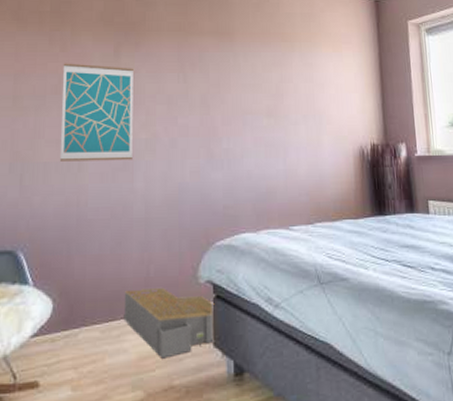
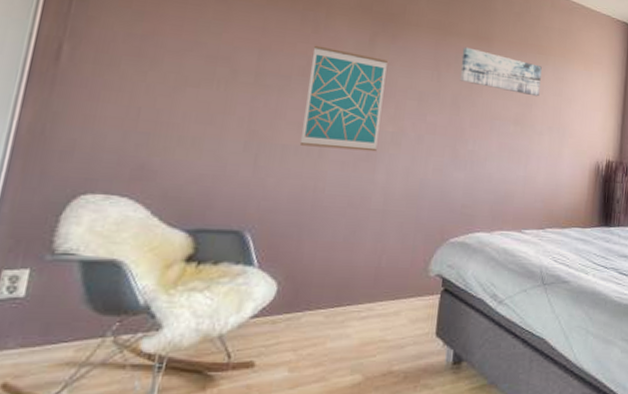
architectural model: present [123,287,215,359] -> none [349,277,442,345]
wall art: none [205,45,289,86] -> present [459,47,542,97]

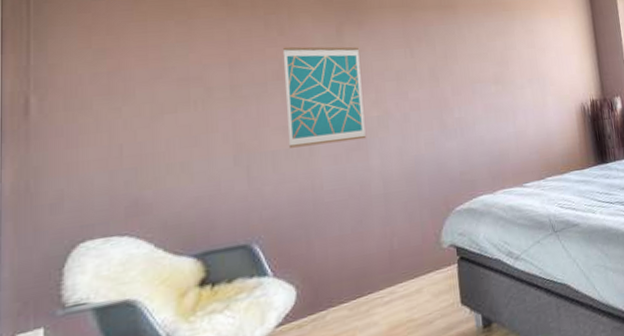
wall art: present [459,47,542,97] -> none [429,18,513,54]

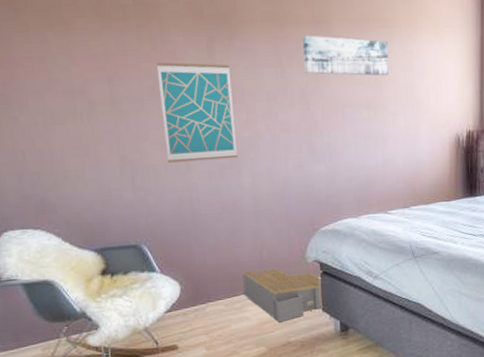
architectural model: none [369,257,463,325] -> present [241,267,324,323]
wall art: none [429,18,513,54] -> present [302,35,389,76]

